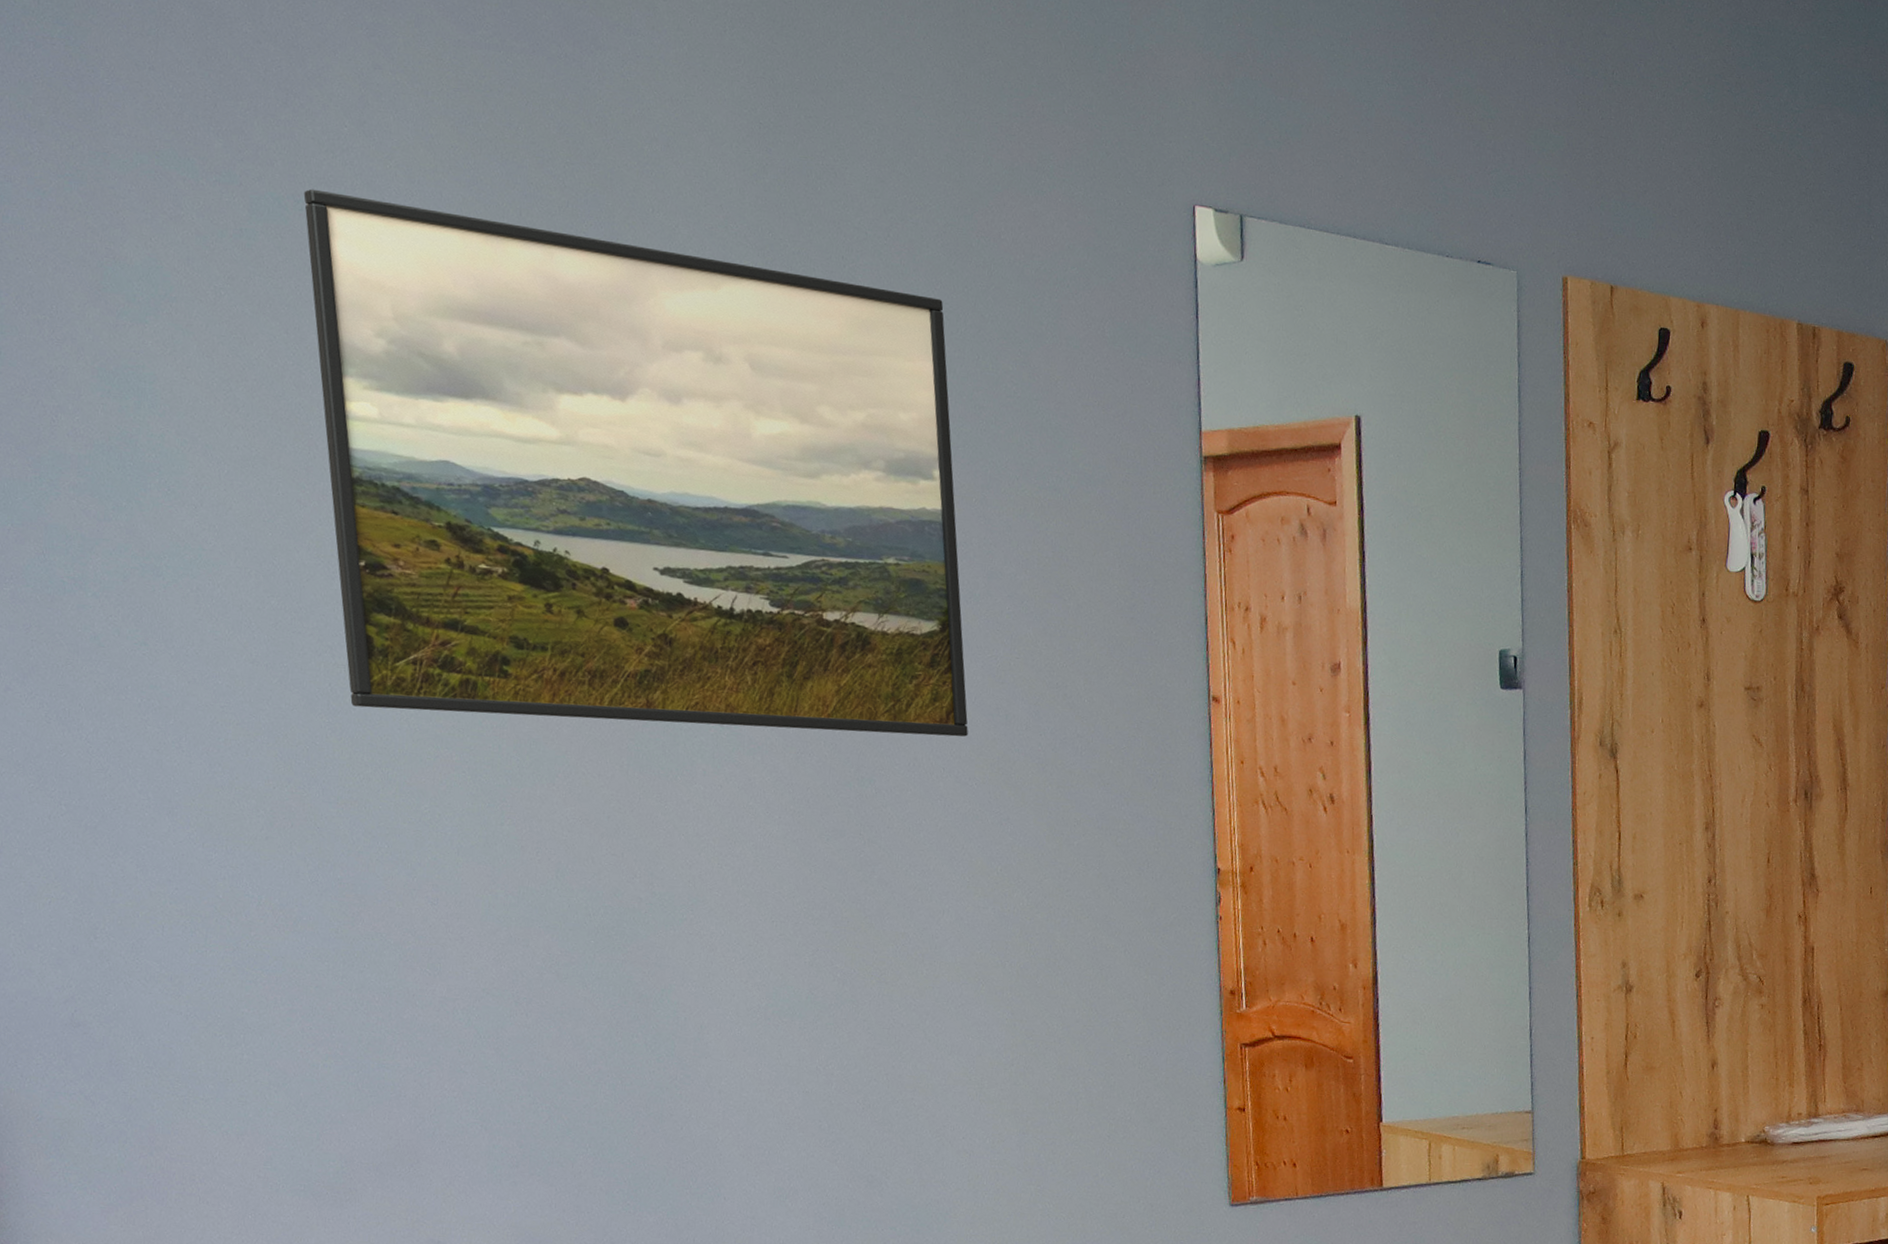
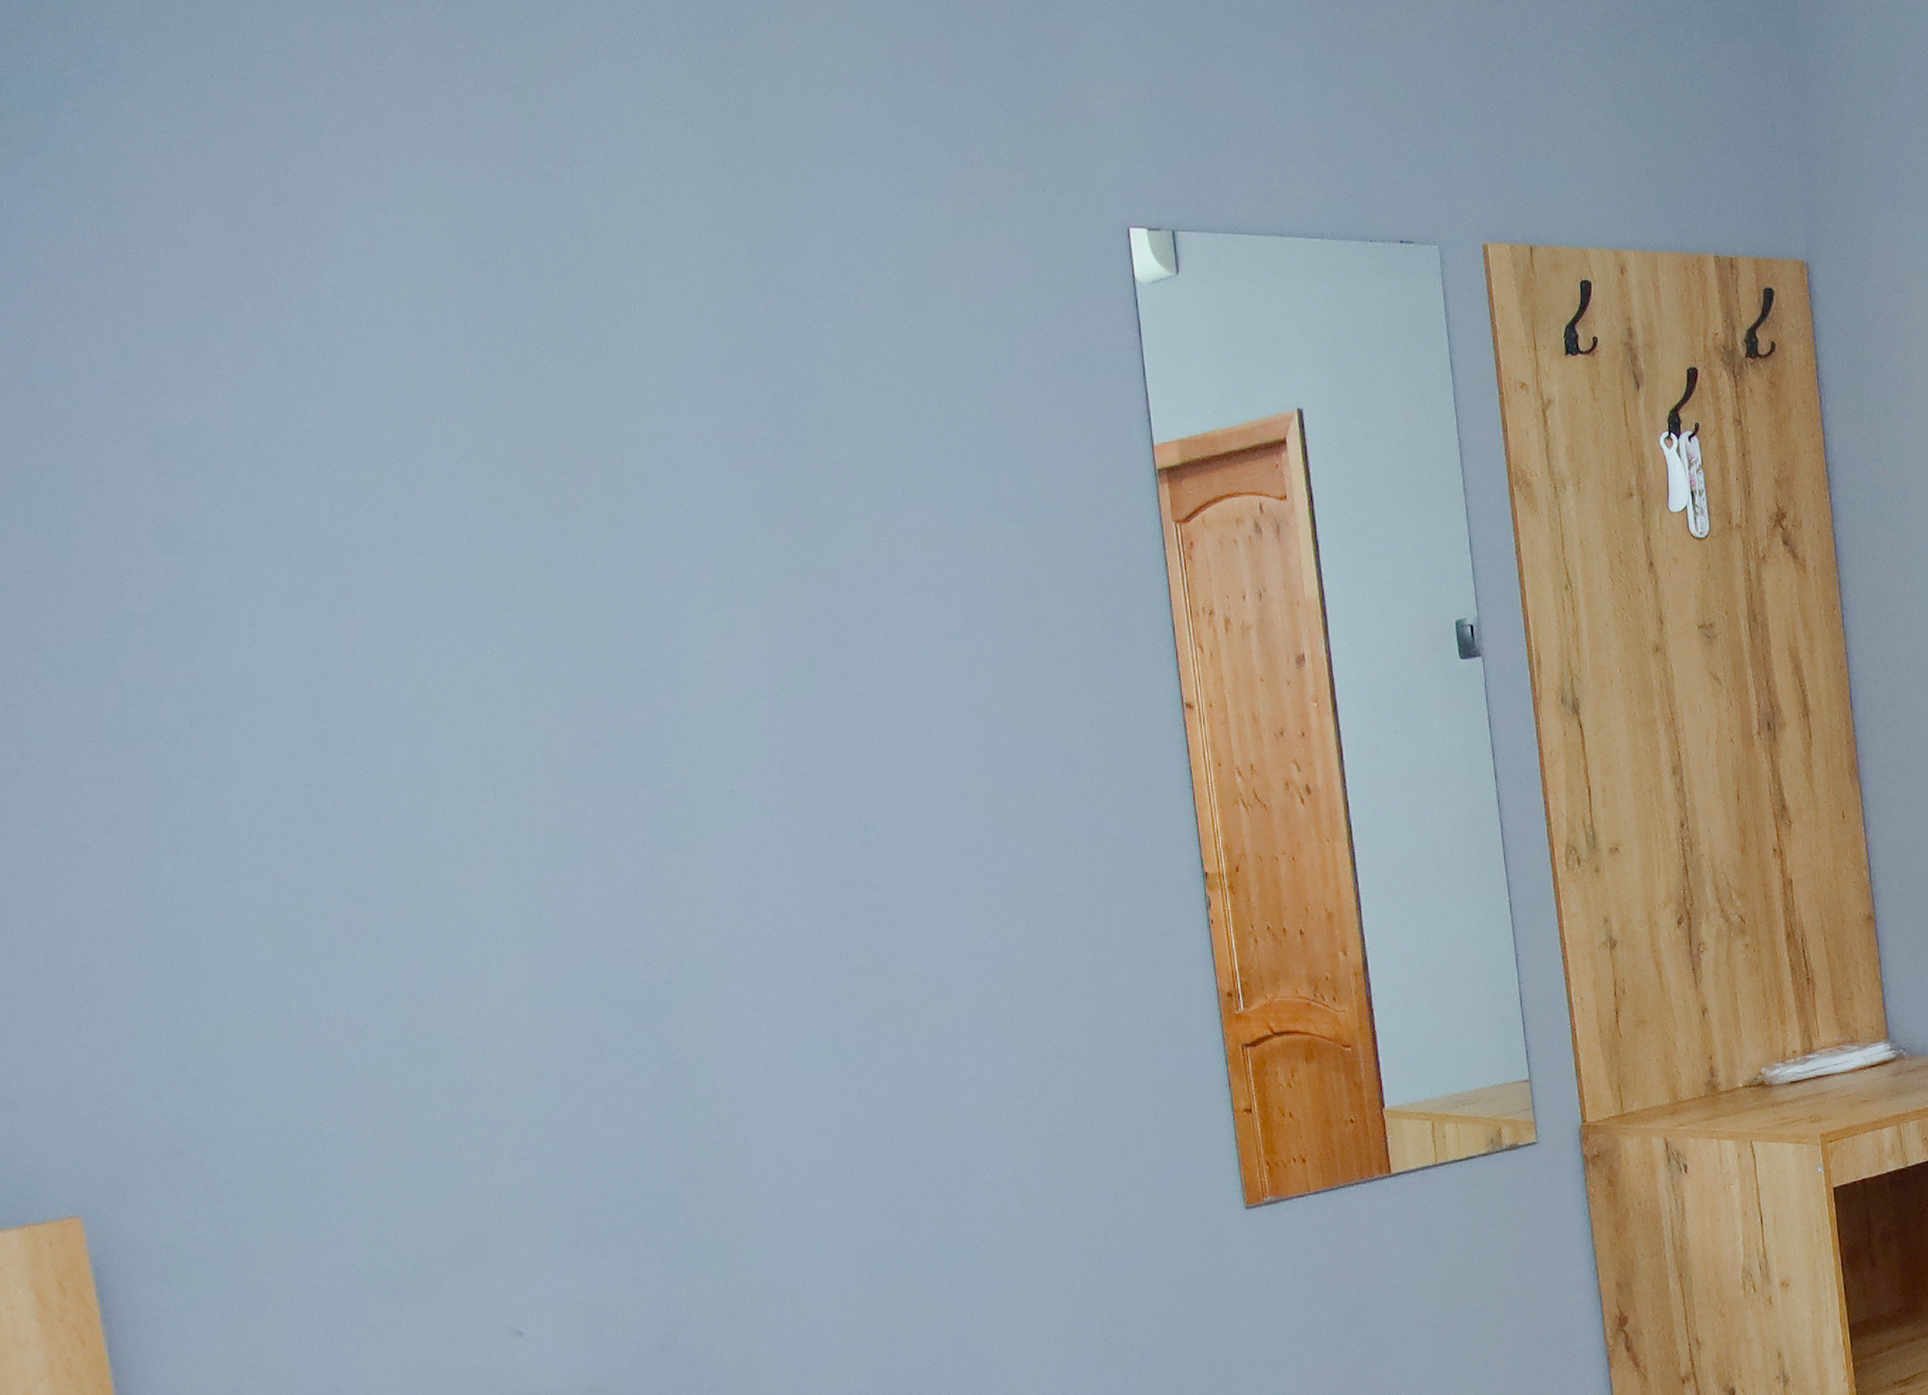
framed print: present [303,189,968,737] -> none [325,333,960,817]

